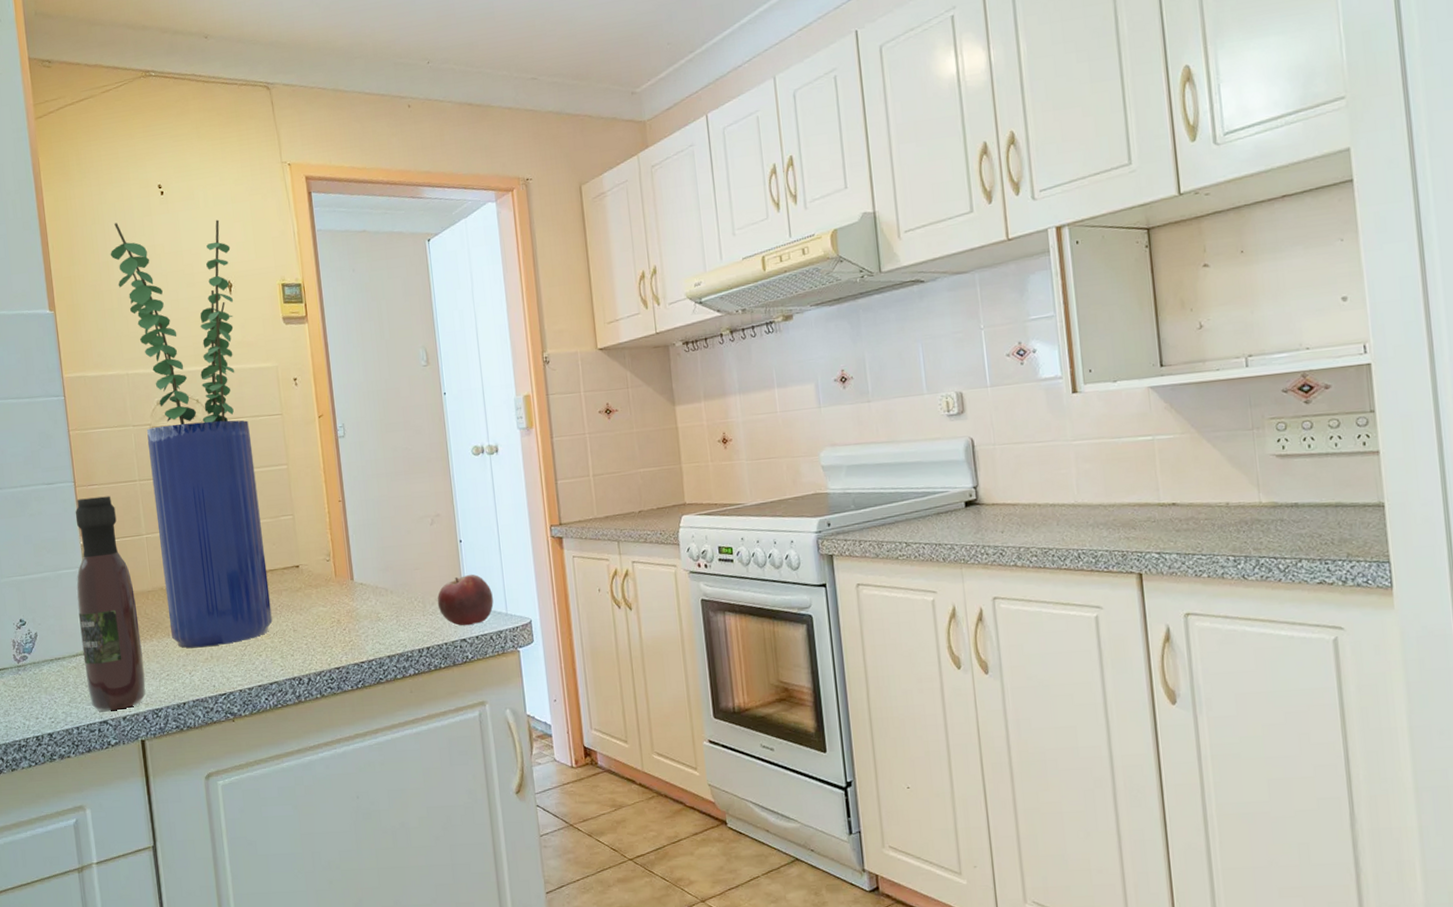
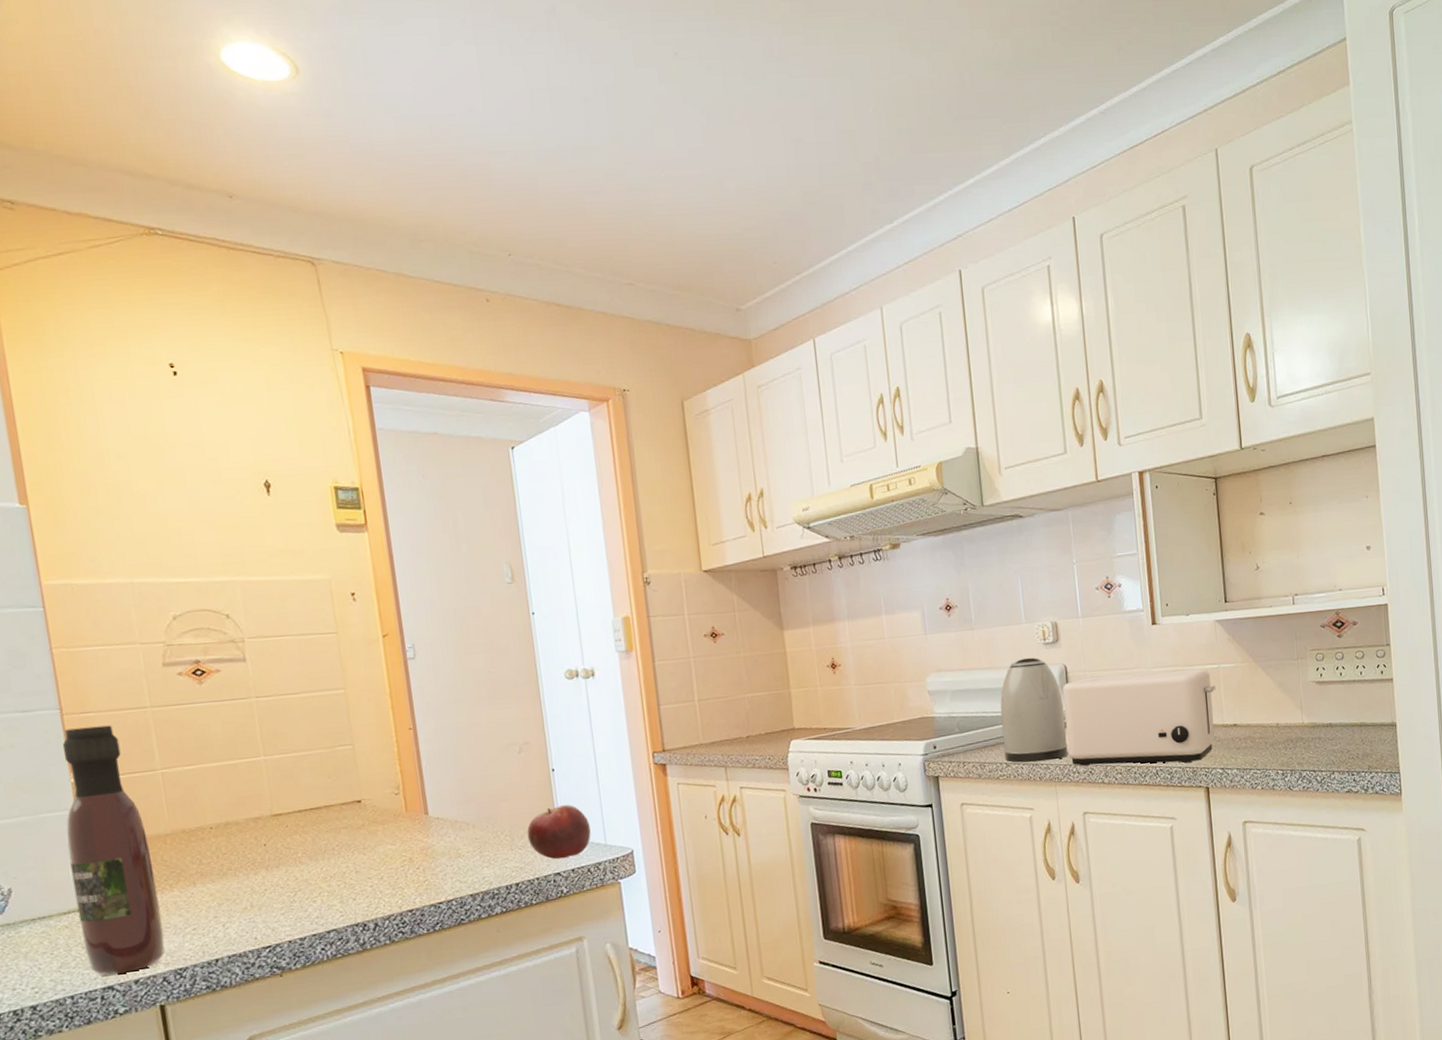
vase: present [110,219,273,648] -> none [104,404,329,897]
kettle: none [899,430,976,543] -> present [1000,657,1068,763]
toaster: none [968,441,1150,548] -> present [1062,669,1216,767]

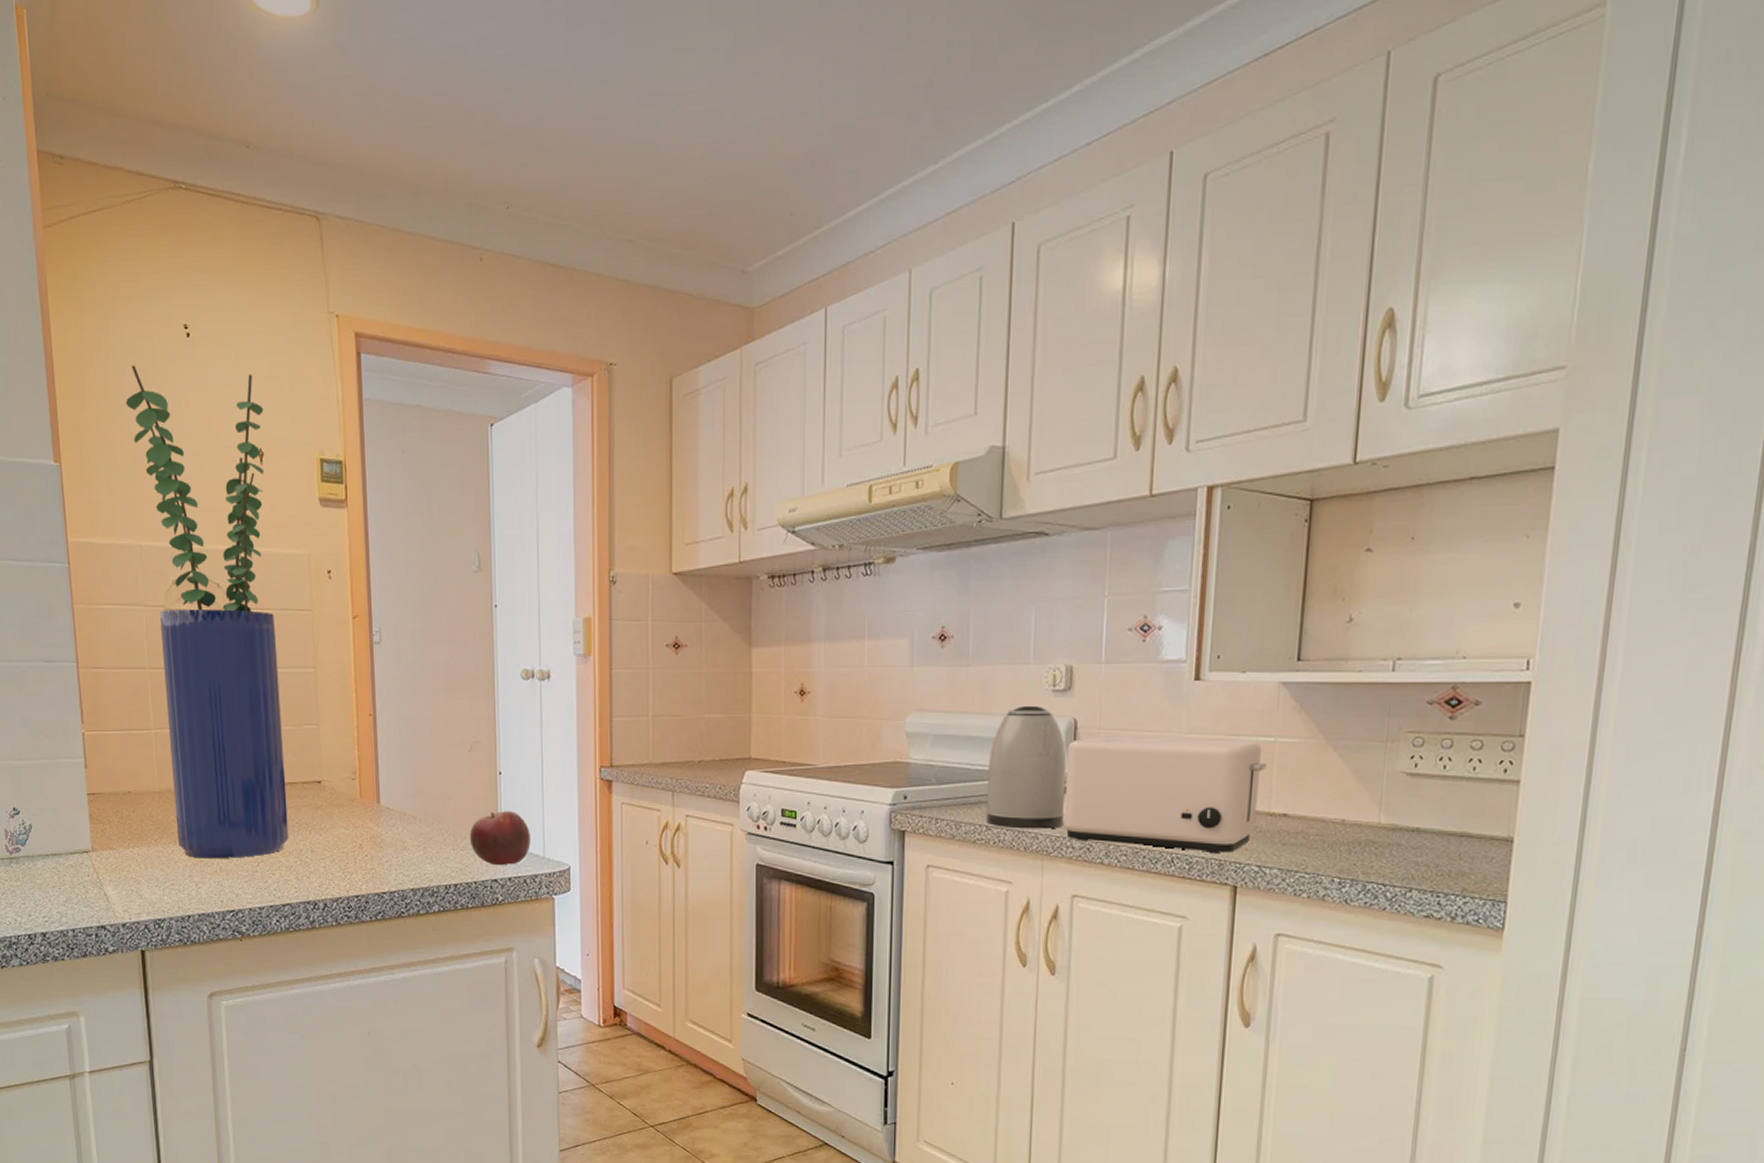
wine bottle: present [62,725,165,977] -> none [76,682,148,917]
vase: none [104,404,329,897] -> present [125,365,289,859]

